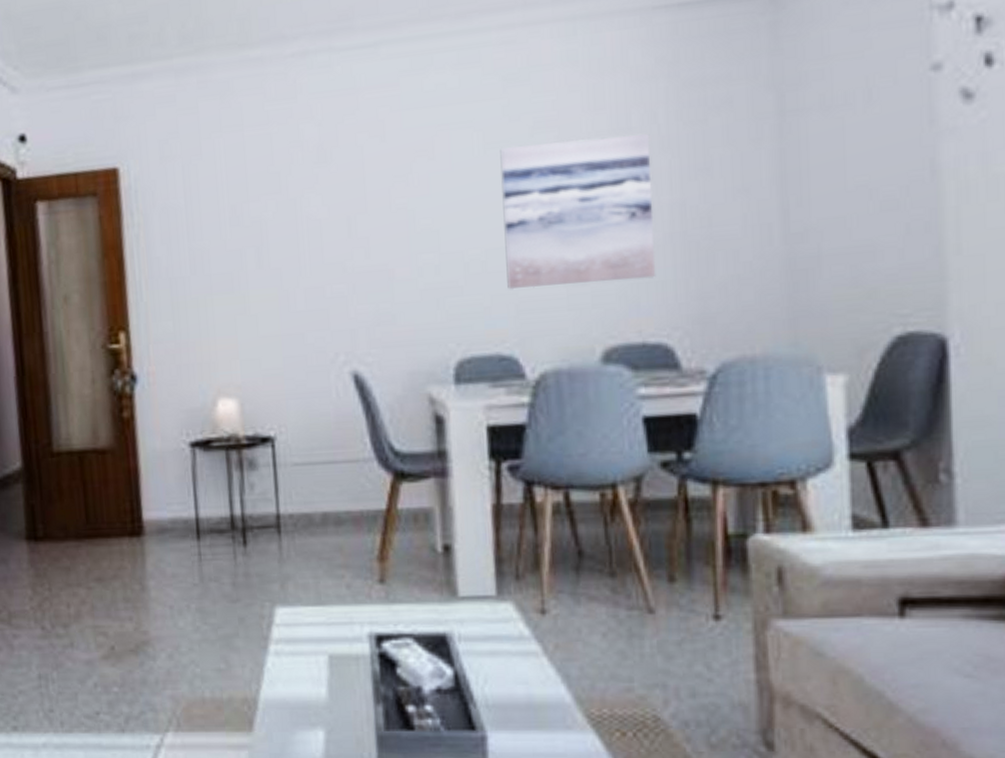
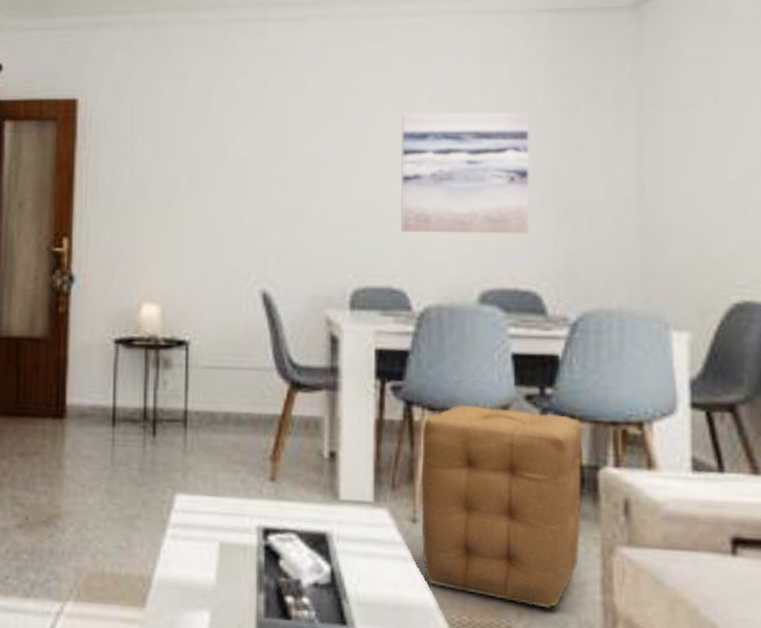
ottoman: none [546,478,730,693] -> present [421,404,583,609]

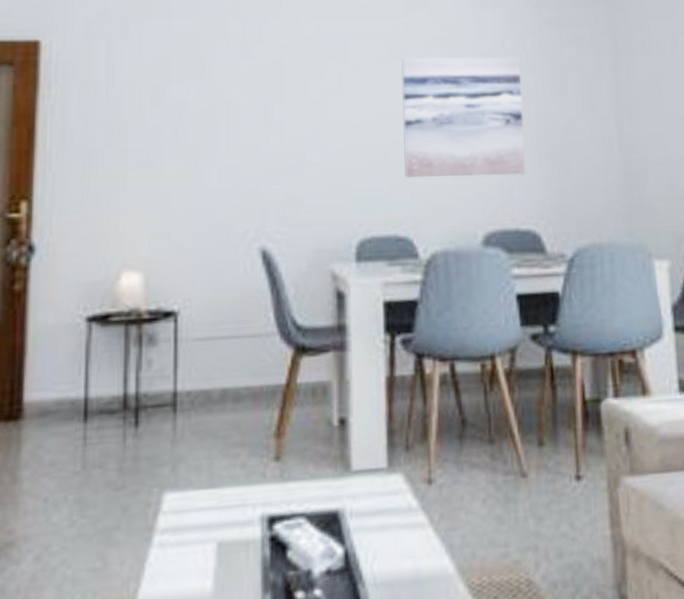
ottoman: present [421,404,583,609] -> none [434,350,589,553]

